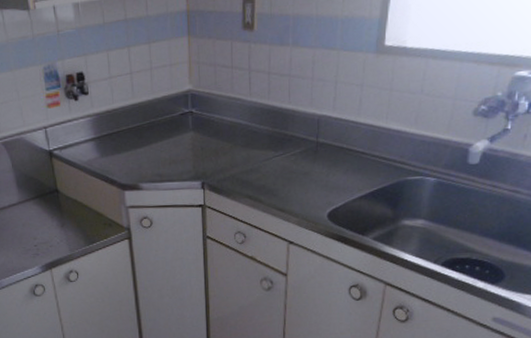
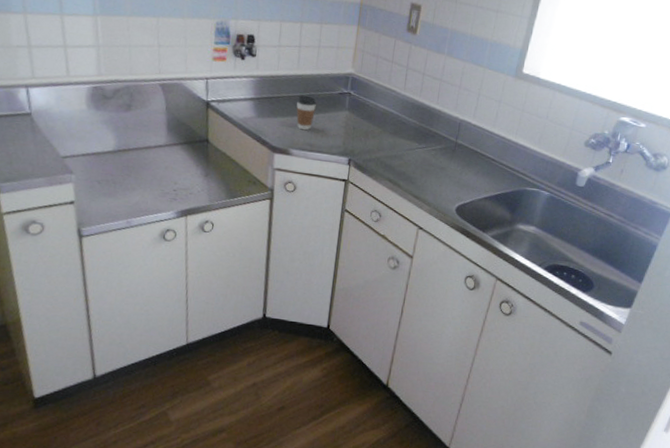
coffee cup: none [137,124,159,162] -> present [296,95,316,131]

